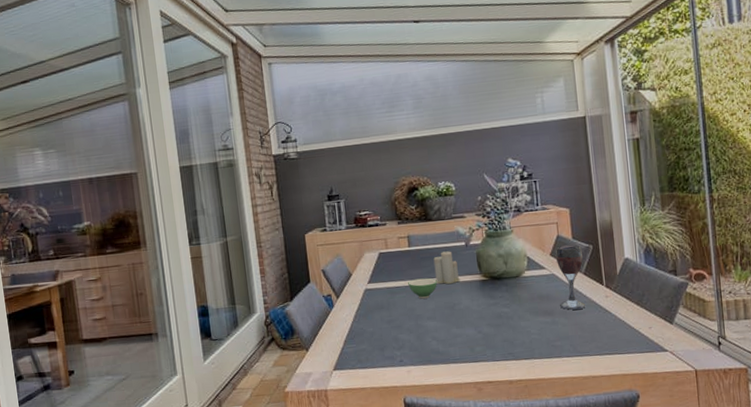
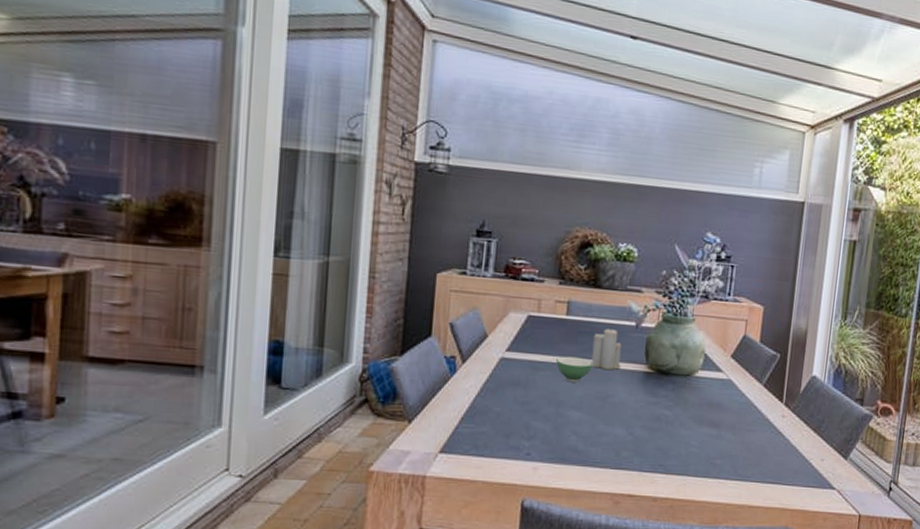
cup: present [555,244,586,310] -> none [730,348,768,426]

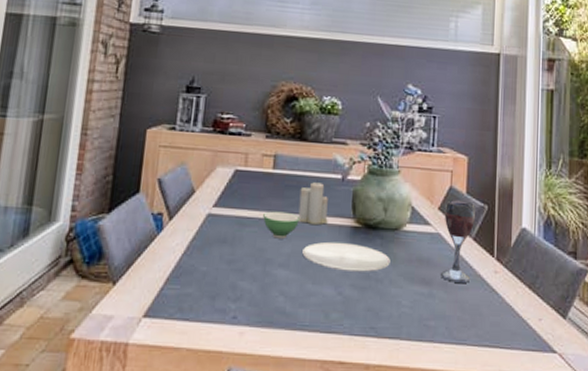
plate: none [595,386,681,415] -> present [302,241,390,272]
cup: none [730,348,768,426] -> present [441,200,475,283]

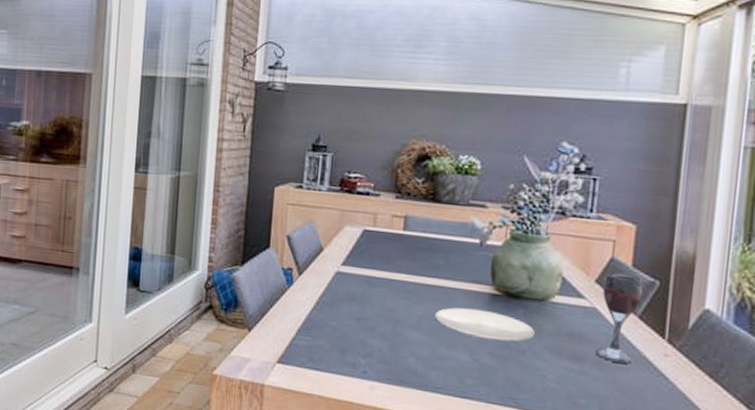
bowl: present [263,211,301,239] -> none [393,273,434,302]
candle: present [298,179,328,225] -> none [430,243,464,290]

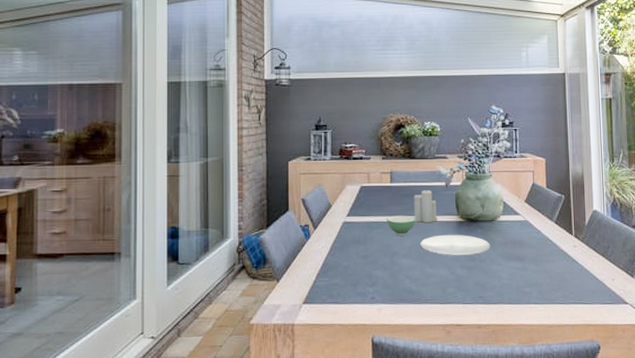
bowl: none [393,273,434,302] -> present [387,215,416,236]
candle: none [430,243,464,290] -> present [414,188,438,222]
cup: present [595,272,643,364] -> none [530,193,555,257]

